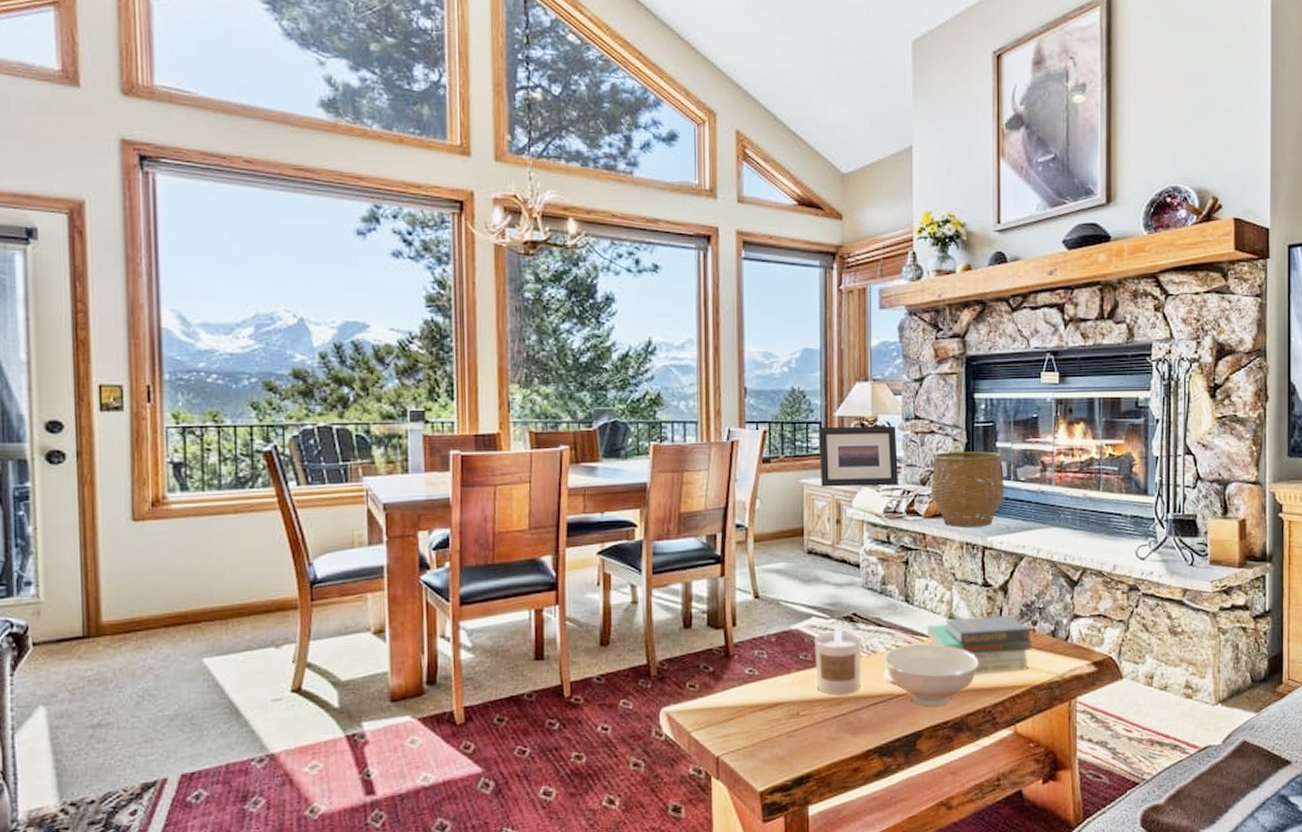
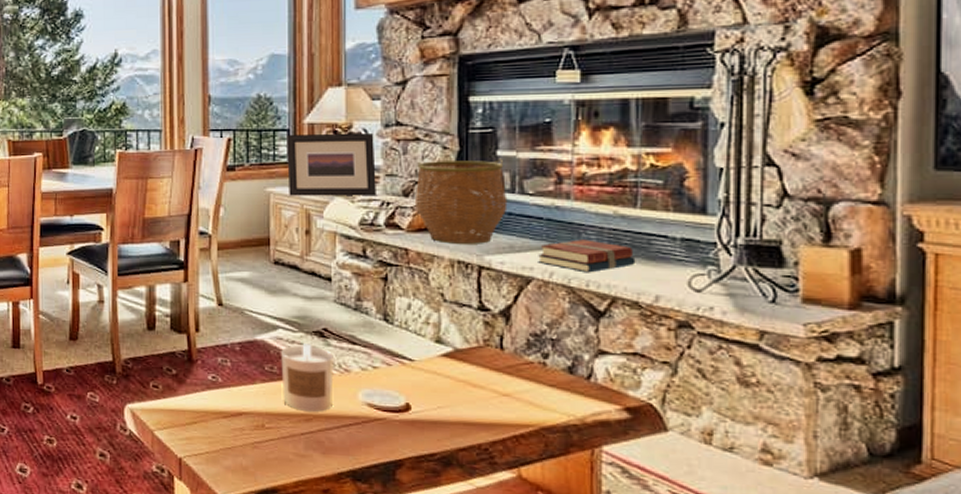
decorative bowl: present [885,643,979,706] -> none [360,366,473,436]
books: present [927,615,1032,675] -> none [410,342,541,409]
books: none [1028,519,1100,548] -> present [538,239,636,273]

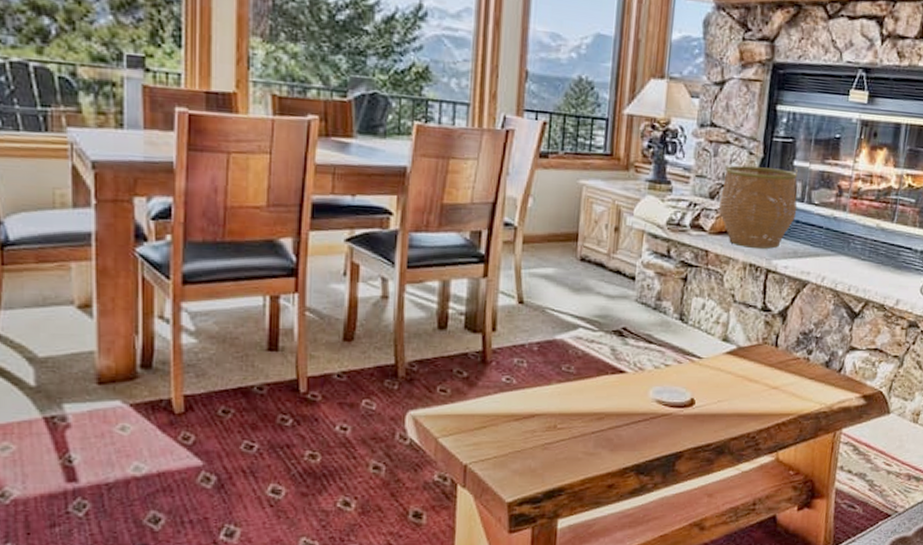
candle: present [281,343,334,412] -> none [577,343,630,410]
picture frame: present [287,132,376,196] -> none [601,124,690,197]
books: present [538,239,636,273] -> none [814,248,887,279]

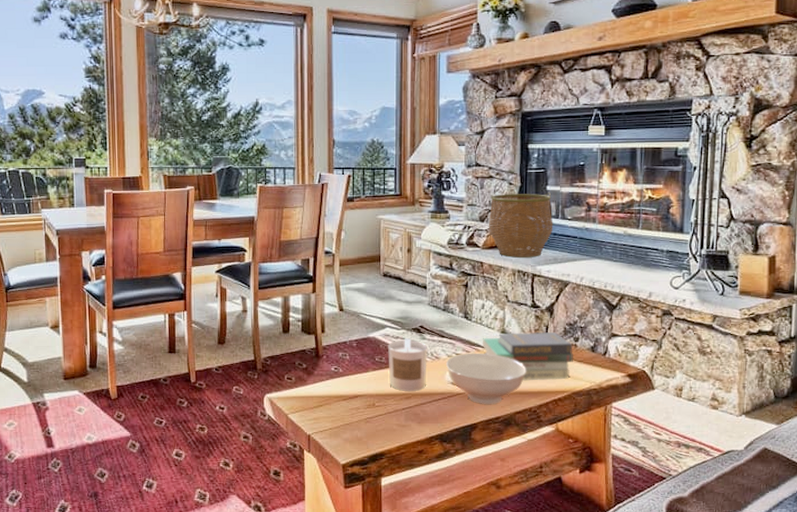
candle: none [577,343,630,410] -> present [388,338,427,391]
decorative bowl: none [652,364,749,428] -> present [446,352,526,404]
books: none [699,340,806,401] -> present [483,331,573,381]

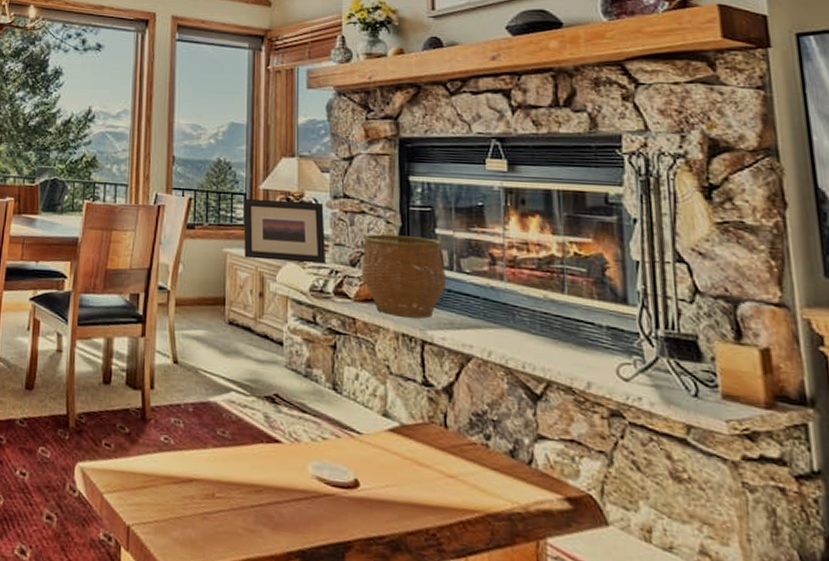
candle: present [388,338,427,391] -> none [233,408,284,483]
picture frame: none [394,171,461,222] -> present [243,198,325,264]
decorative bowl: present [446,352,526,404] -> none [310,438,419,516]
books: present [483,331,573,381] -> none [358,416,485,493]

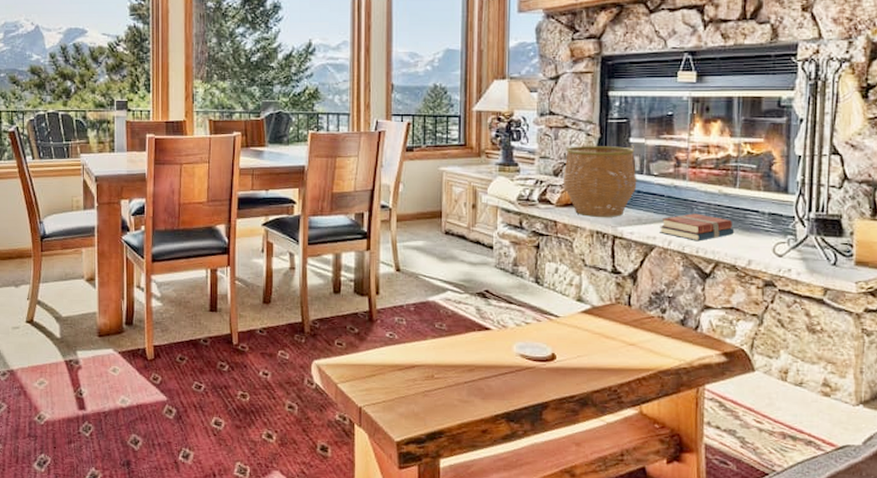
picture frame: present [243,198,325,264] -> none [458,120,532,176]
books: none [477,320,567,355] -> present [660,213,735,242]

